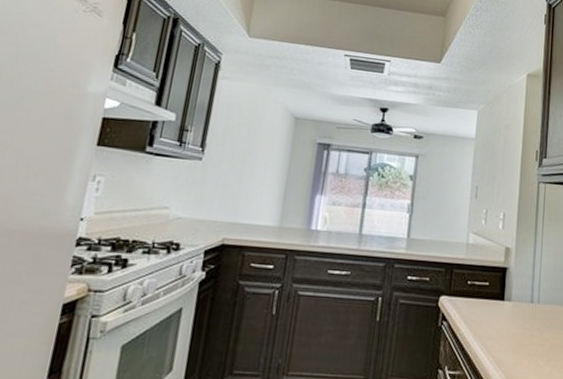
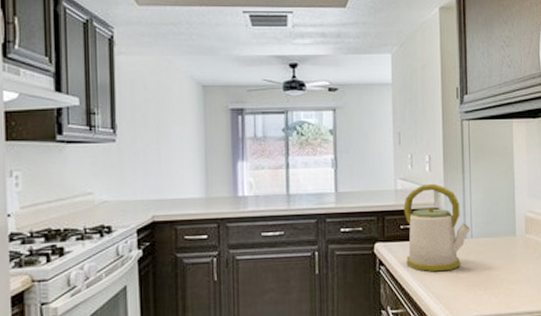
kettle: none [469,241,538,336] -> present [403,183,471,272]

